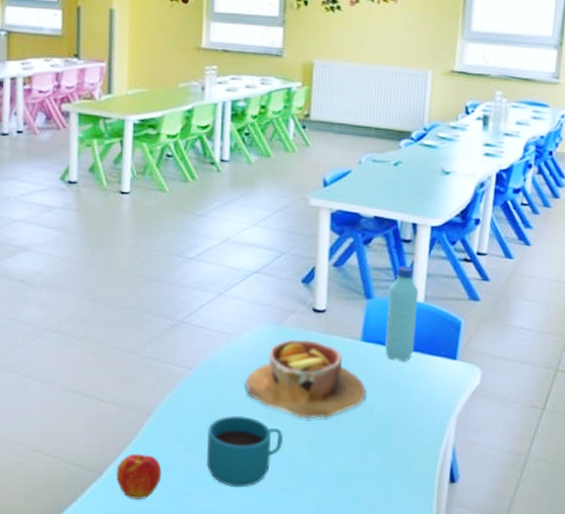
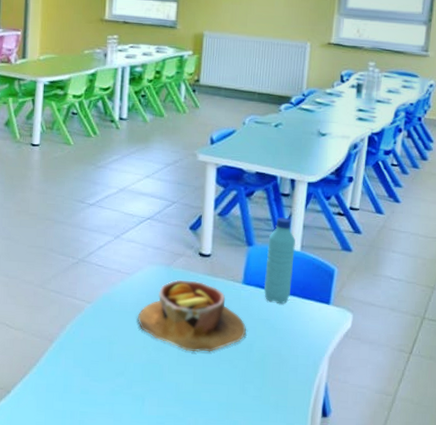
apple: present [116,454,162,499] -> none [22,375,62,417]
cup: present [206,415,283,488] -> none [101,345,170,411]

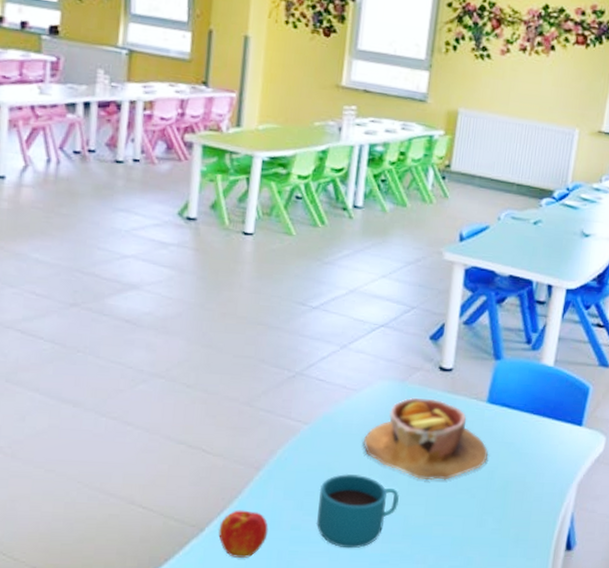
apple: none [22,375,62,417] -> present [218,510,268,558]
cup: none [101,345,170,411] -> present [316,473,399,549]
water bottle: present [263,217,296,304] -> none [509,327,549,425]

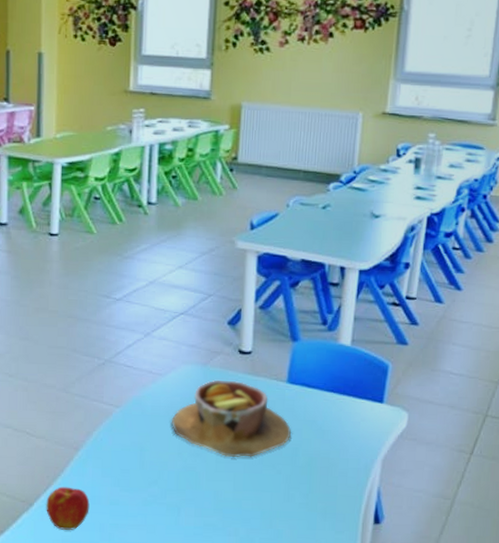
cup: present [316,473,399,549] -> none [132,452,208,522]

